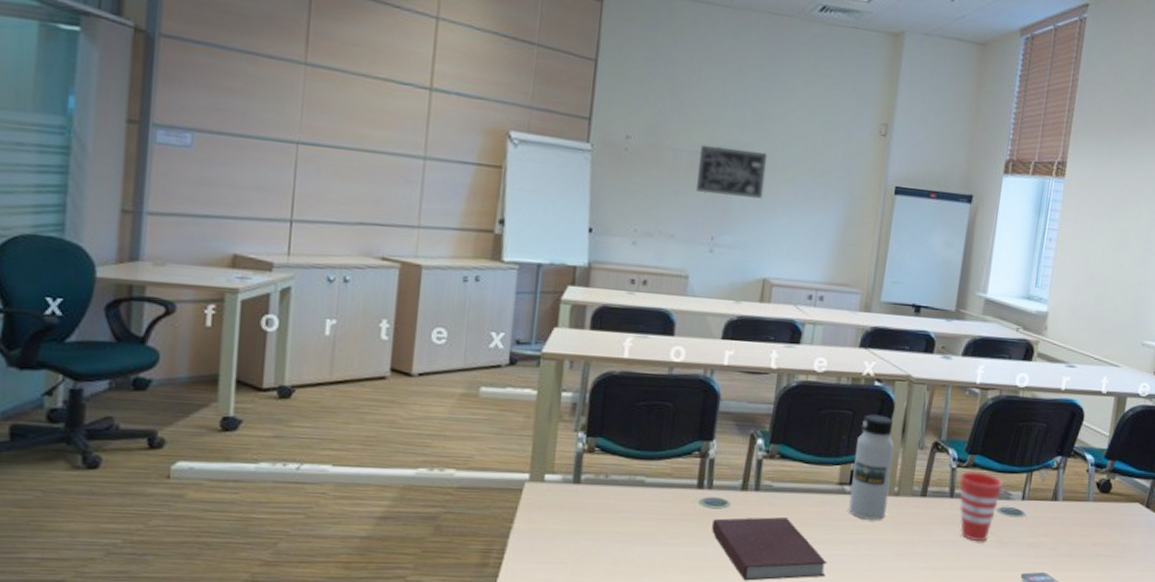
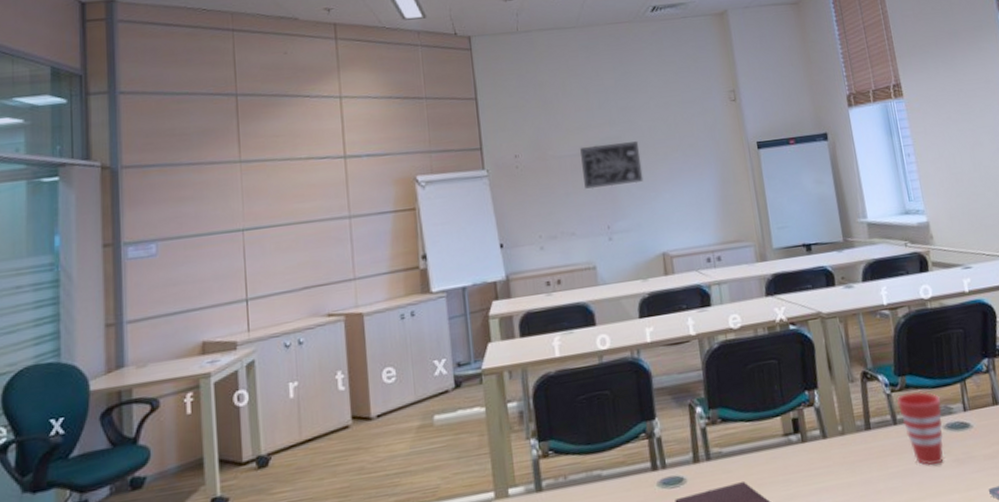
water bottle: present [848,414,895,520] -> none [788,356,838,467]

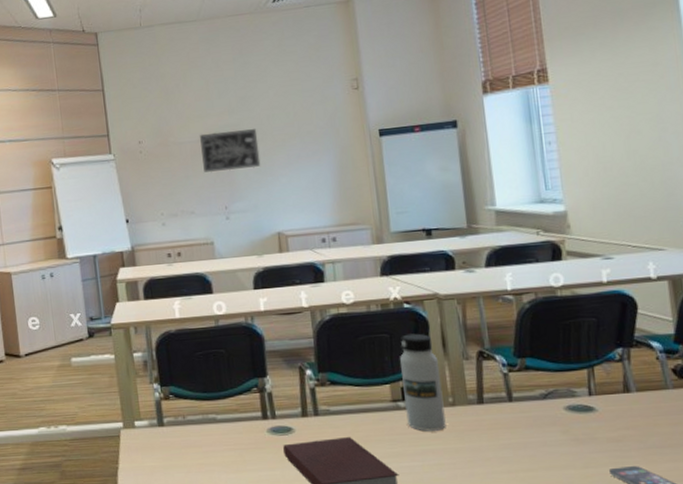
water bottle: none [788,356,838,467] -> present [400,333,446,431]
cup: present [897,391,944,465] -> none [515,373,564,442]

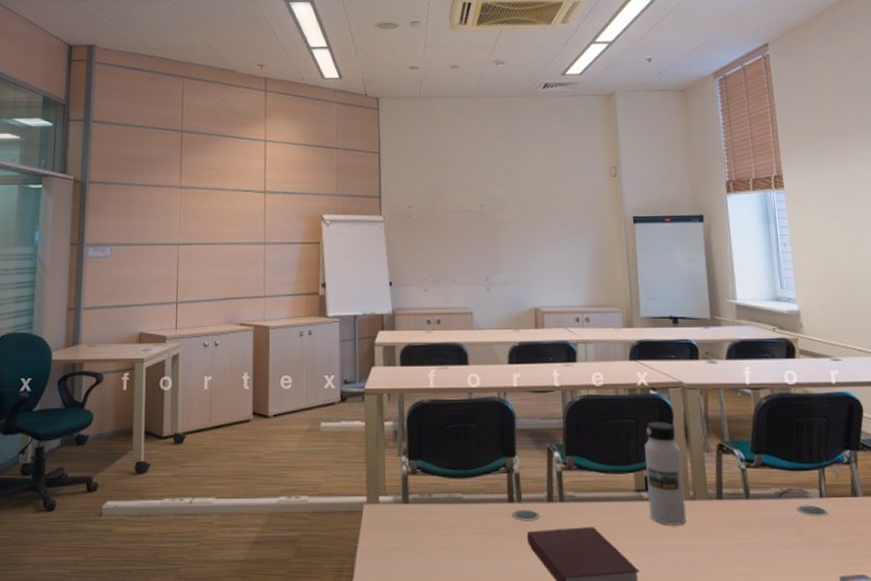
wall art: present [200,129,261,173] -> none [467,204,523,243]

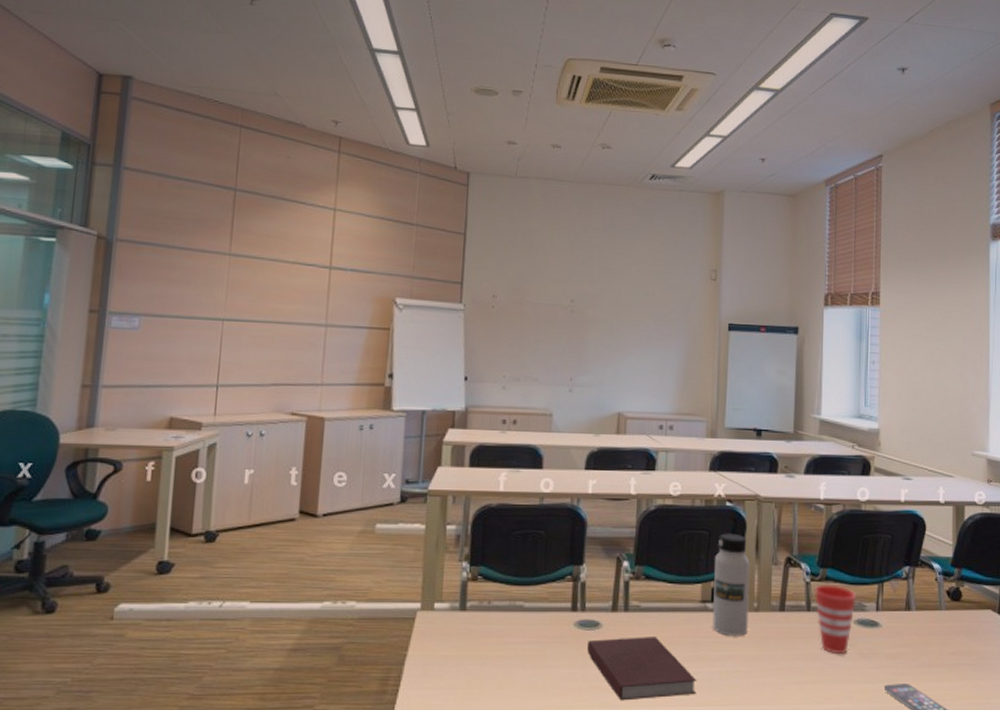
cup: none [752,471,798,544] -> present [815,584,857,655]

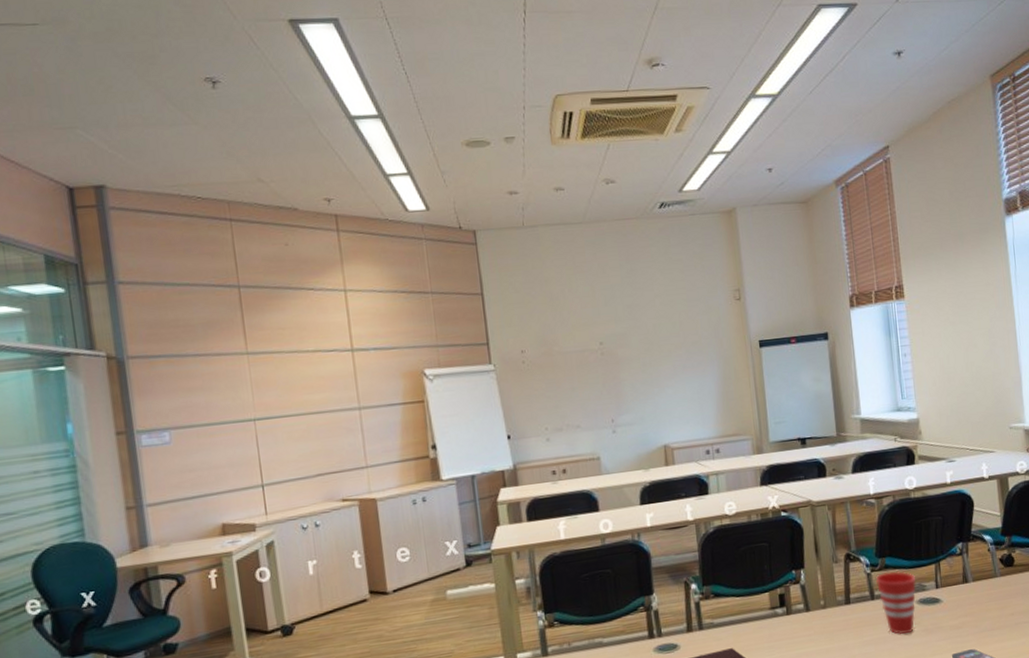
water bottle: present [712,533,750,636] -> none [778,540,818,636]

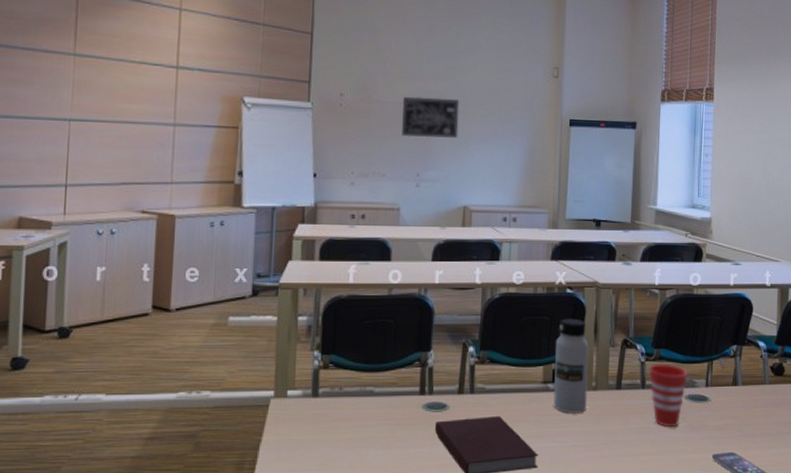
wall art: none [586,338,648,384] -> present [402,96,460,139]
water bottle: none [778,540,818,636] -> present [553,318,589,414]

